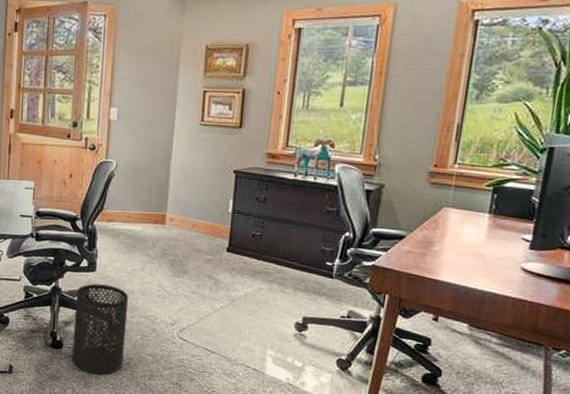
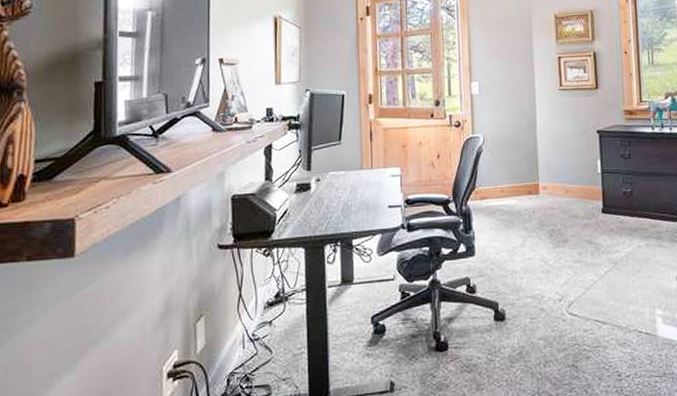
trash can: present [72,283,129,375] -> none [457,268,515,373]

